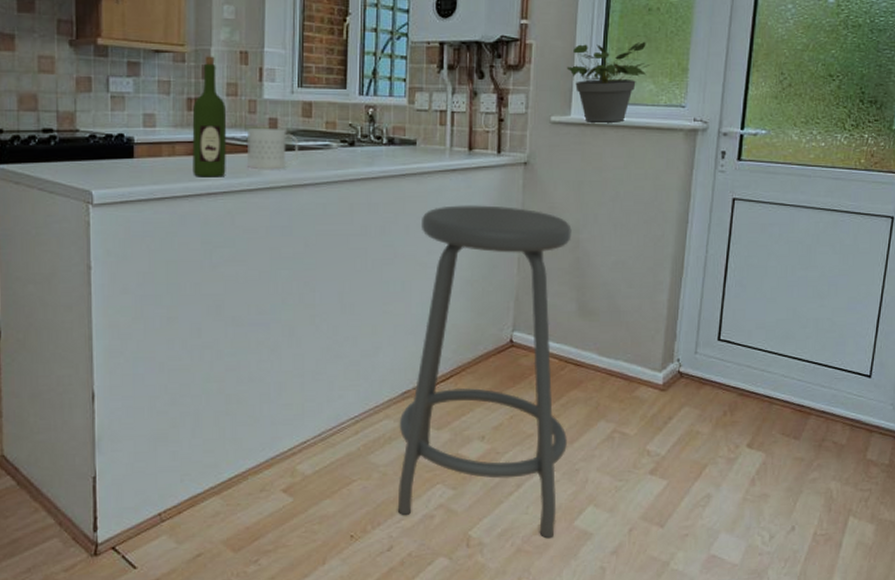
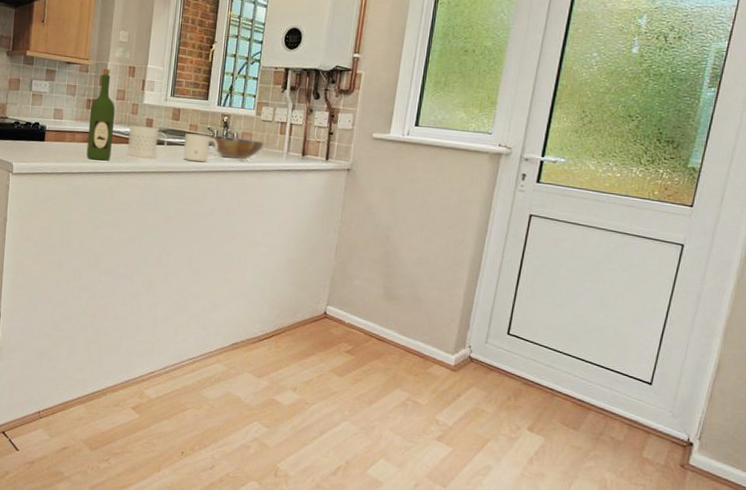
mug: none [321,133,365,169] -> present [183,133,219,162]
bowl: none [352,134,422,162] -> present [209,135,265,160]
bar stool: present [397,205,572,539] -> none [220,198,384,481]
potted plant: present [566,41,654,122] -> none [389,76,466,143]

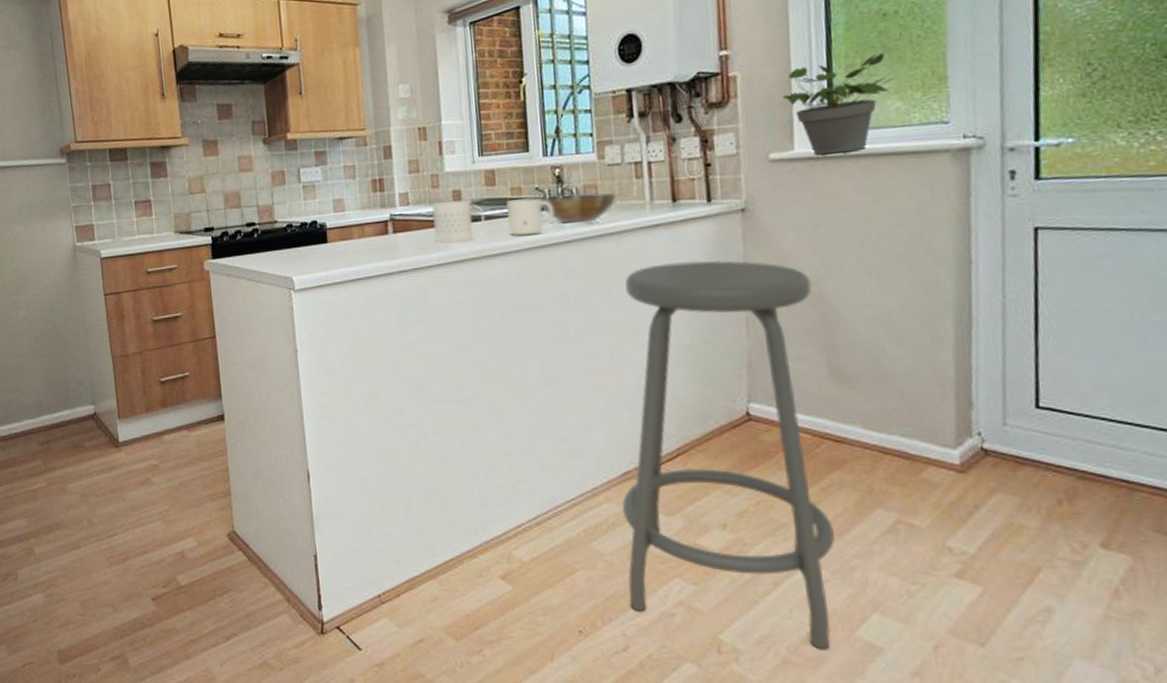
wine bottle: present [86,69,116,161] -> none [378,136,415,256]
bar stool: none [220,198,384,481] -> present [622,261,835,650]
potted plant: none [389,76,466,143] -> present [782,52,898,156]

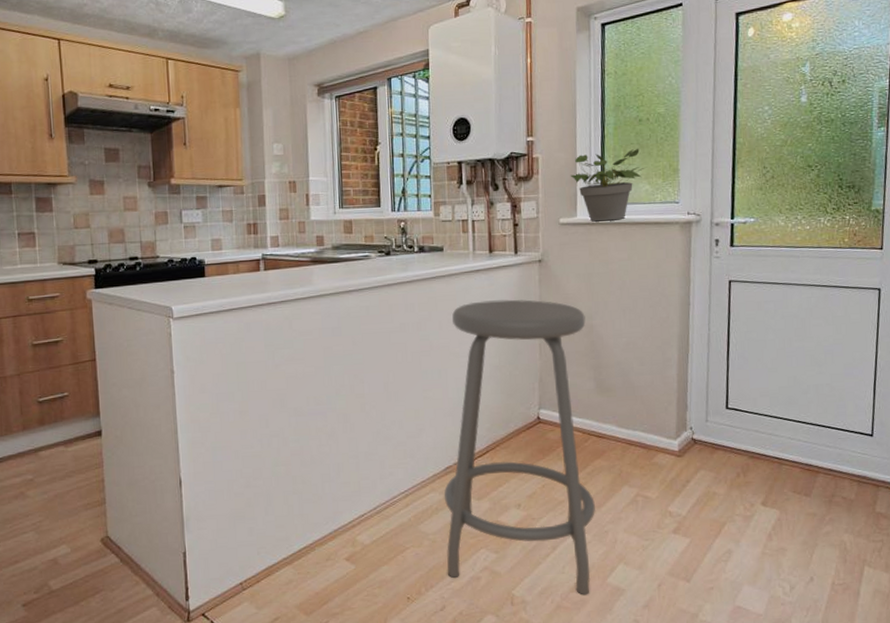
mug: present [431,199,486,244] -> none [297,243,343,281]
mug: present [506,197,555,236] -> none [361,245,399,276]
bowl: present [540,192,618,224] -> none [388,243,448,267]

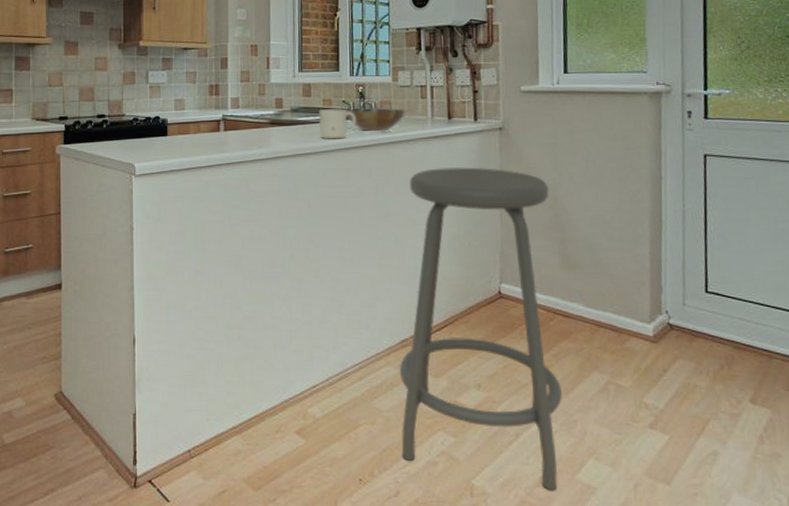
mug: none [361,245,399,276] -> present [319,109,357,139]
bowl: none [388,243,448,267] -> present [345,108,406,132]
potted plant: present [570,148,648,222] -> none [531,16,613,90]

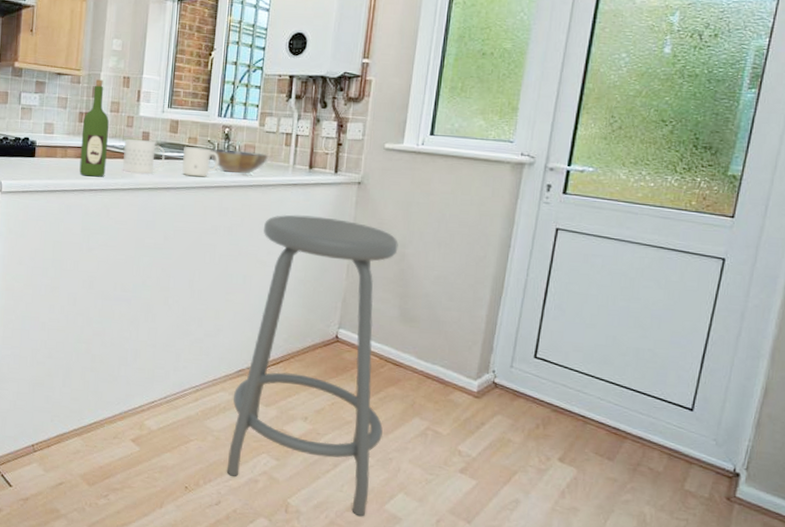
wine bottle: none [213,50,241,150] -> present [79,79,110,177]
mug: none [257,106,301,143] -> present [123,139,166,175]

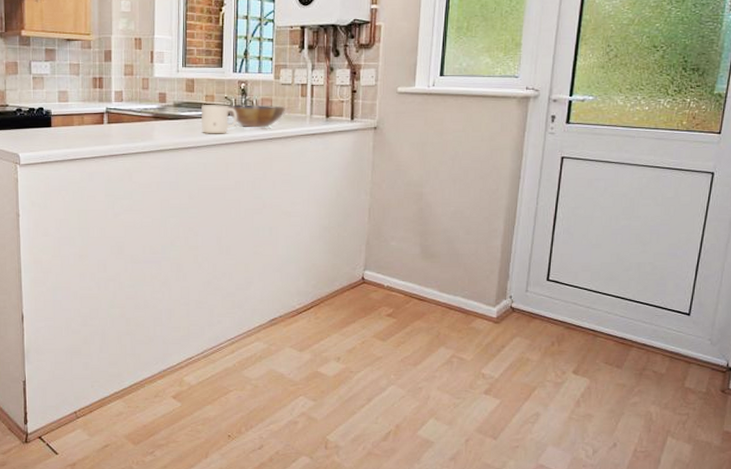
wine bottle: present [79,79,110,177] -> none [97,43,125,142]
mug: present [123,139,166,175] -> none [140,101,184,136]
bar stool: present [226,214,398,517] -> none [266,164,416,445]

